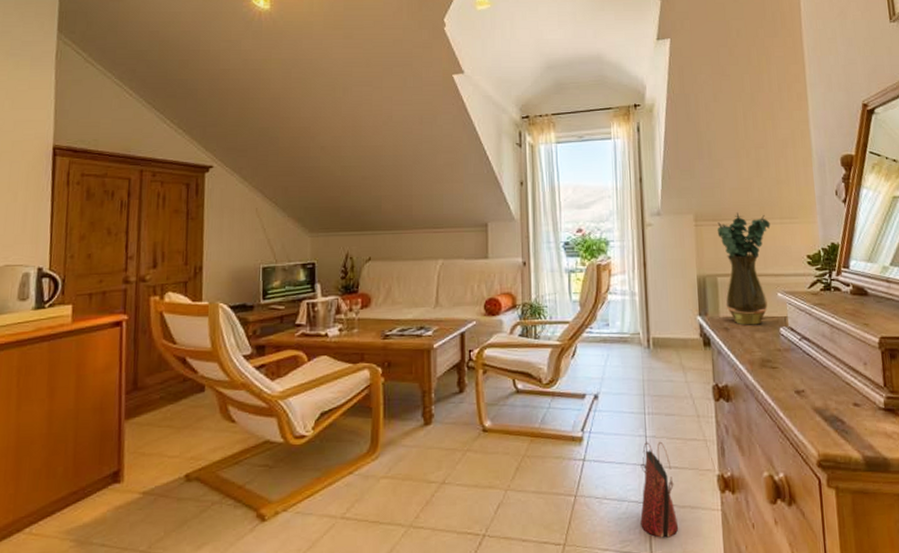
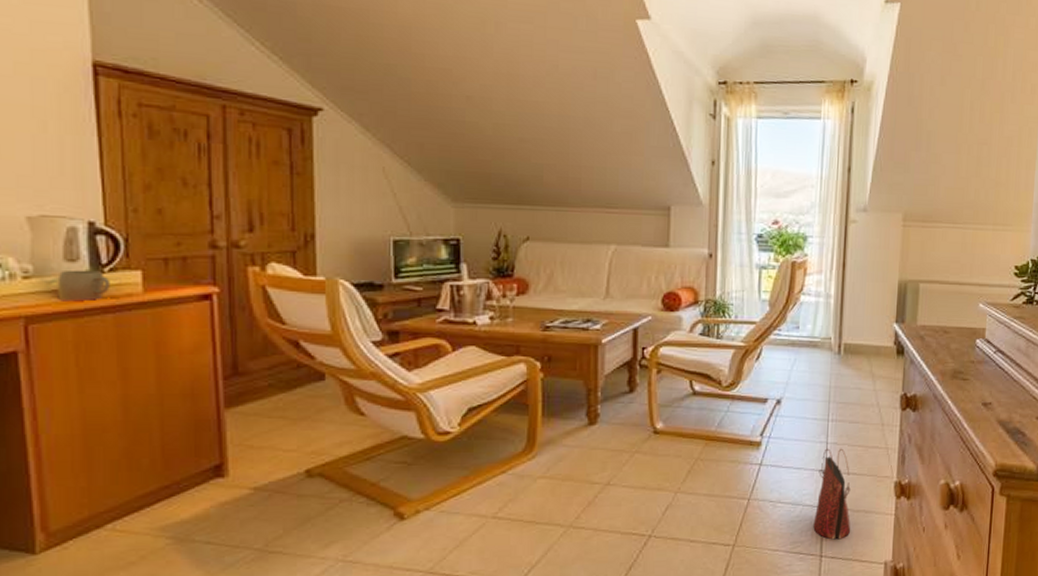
mug: none [10,306,48,333] -> present [57,269,110,302]
vase: present [717,212,771,325] -> none [925,214,982,336]

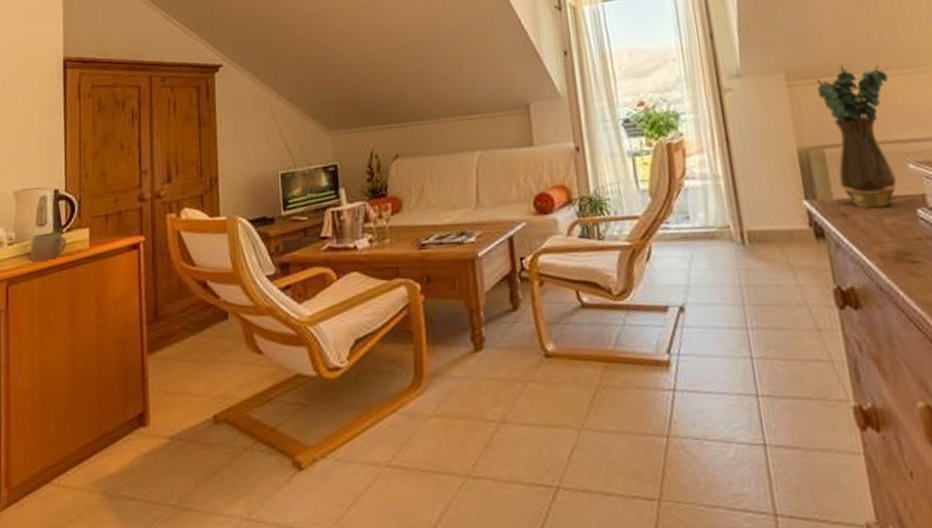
handbag: present [813,448,851,540] -> none [748,363,809,491]
vase: none [925,214,982,336] -> present [816,65,897,209]

